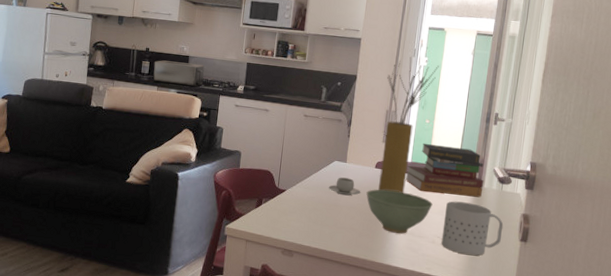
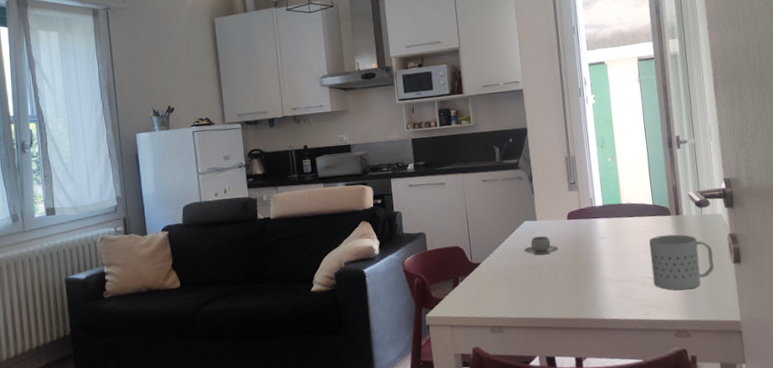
bowl: present [366,189,433,234] -> none [564,238,636,284]
vase: present [378,57,439,193] -> none [558,97,608,242]
books: present [405,143,484,198] -> none [600,179,683,233]

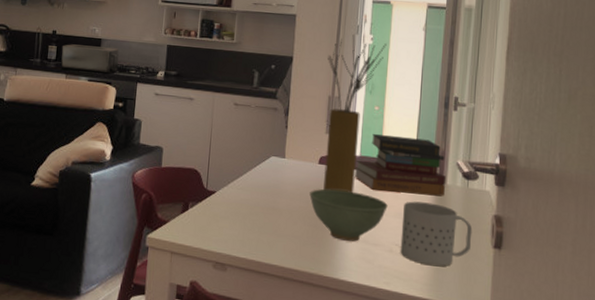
teacup: present [523,236,559,256] -> none [265,175,303,197]
vase: none [558,97,608,242] -> present [323,34,387,193]
bowl: none [564,238,636,284] -> present [309,188,388,242]
books: none [600,179,683,233] -> present [354,133,447,197]

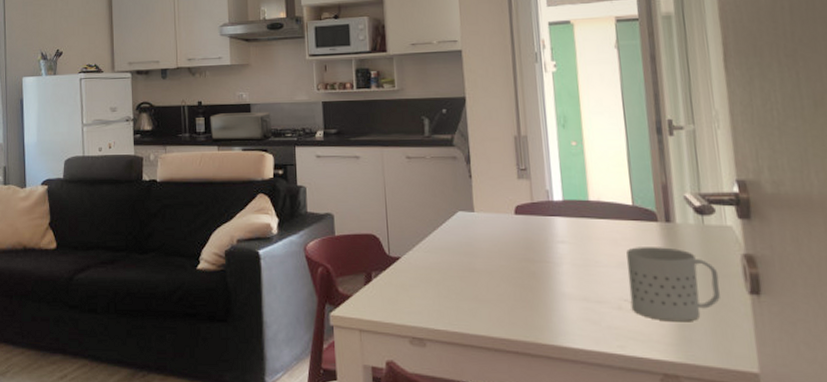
bowl: present [309,188,388,242] -> none [509,242,607,300]
vase: present [323,34,387,193] -> none [506,63,574,244]
books: present [354,133,447,197] -> none [558,172,676,238]

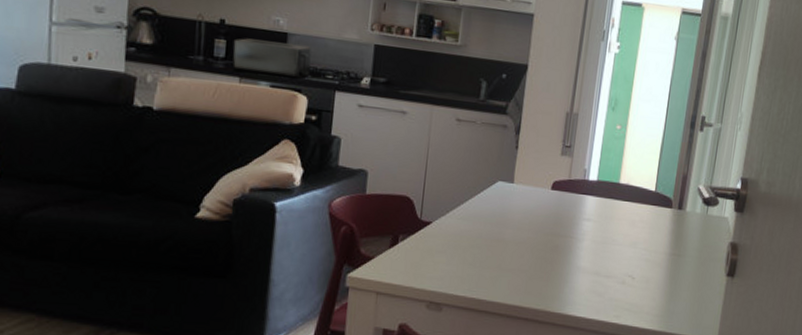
mug: present [626,247,720,322] -> none [632,229,708,297]

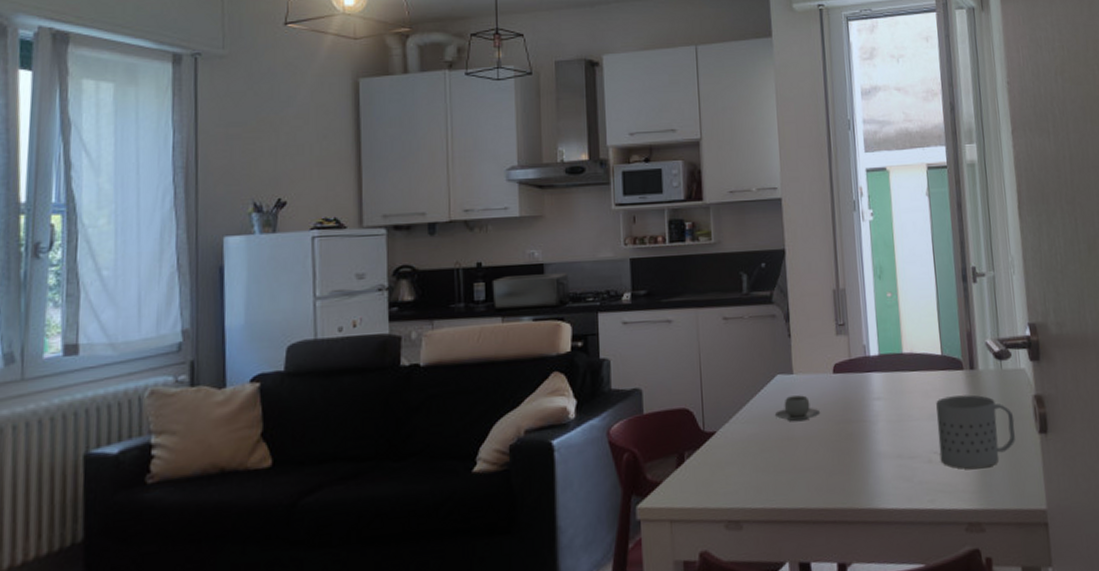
teacup: none [489,203,533,227] -> present [774,395,821,422]
mug: none [632,229,708,297] -> present [936,394,1015,470]

